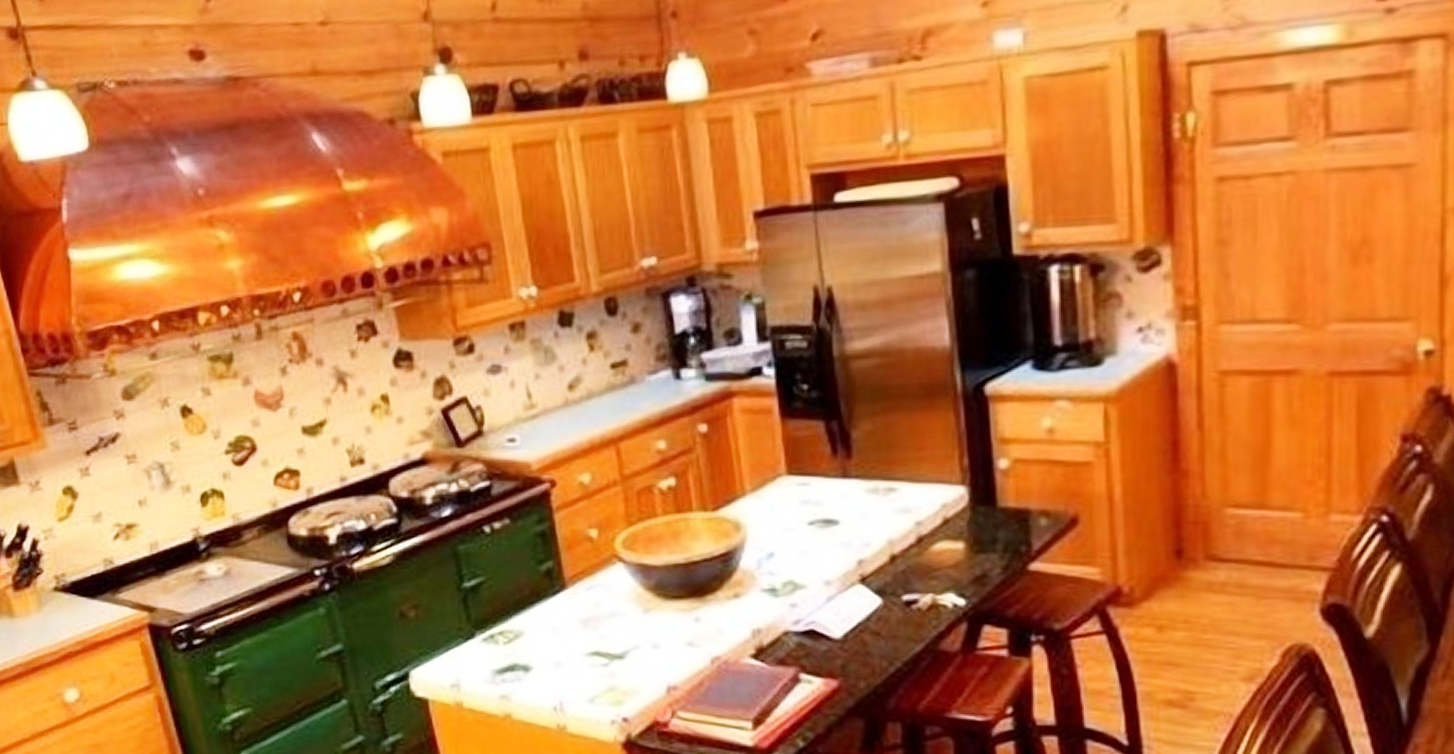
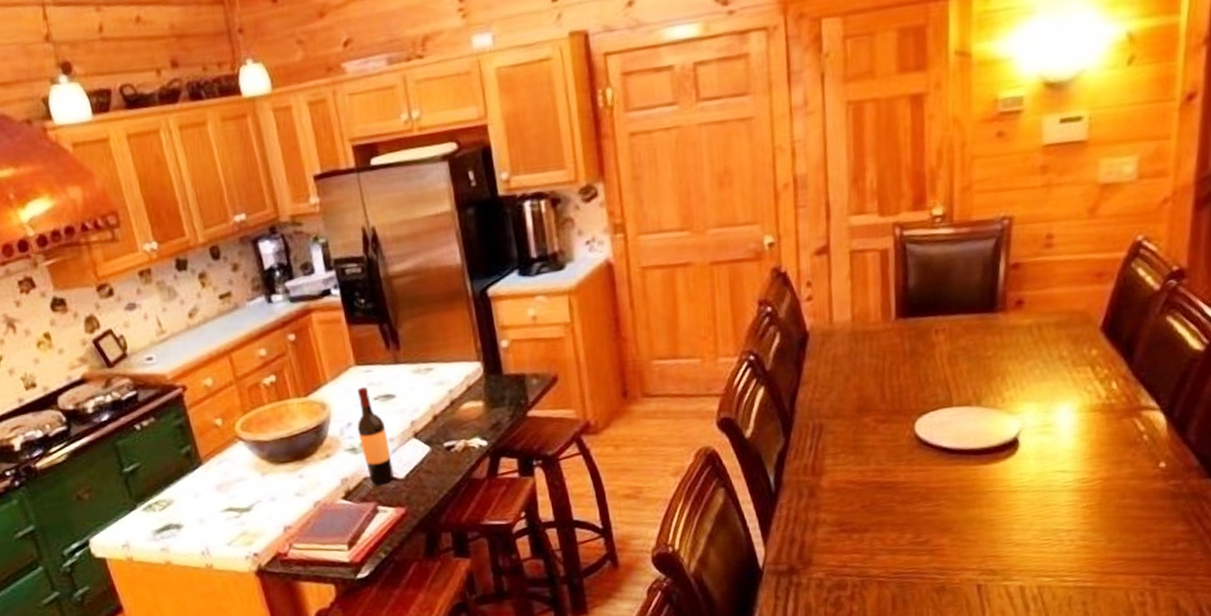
wine bottle: none [781,505,828,643] -> present [357,386,394,485]

